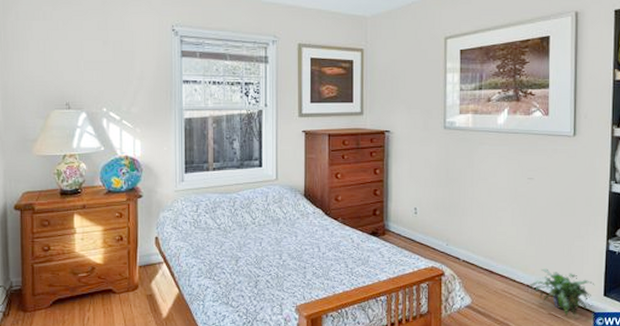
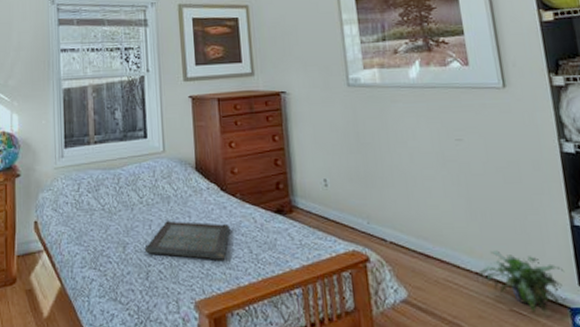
serving tray: none [254,239,330,273] -> present [144,221,230,260]

